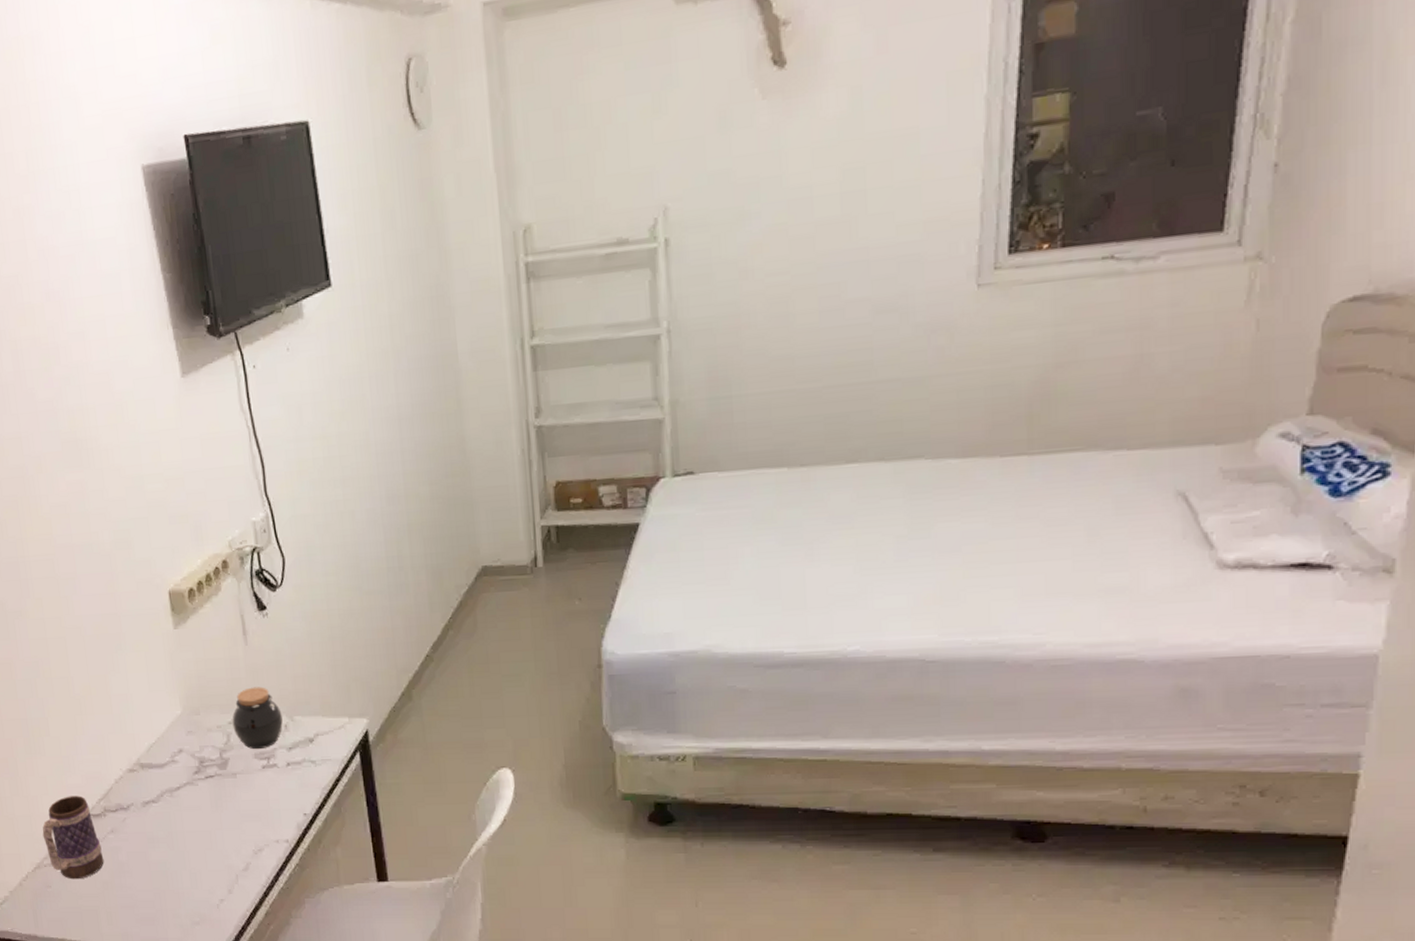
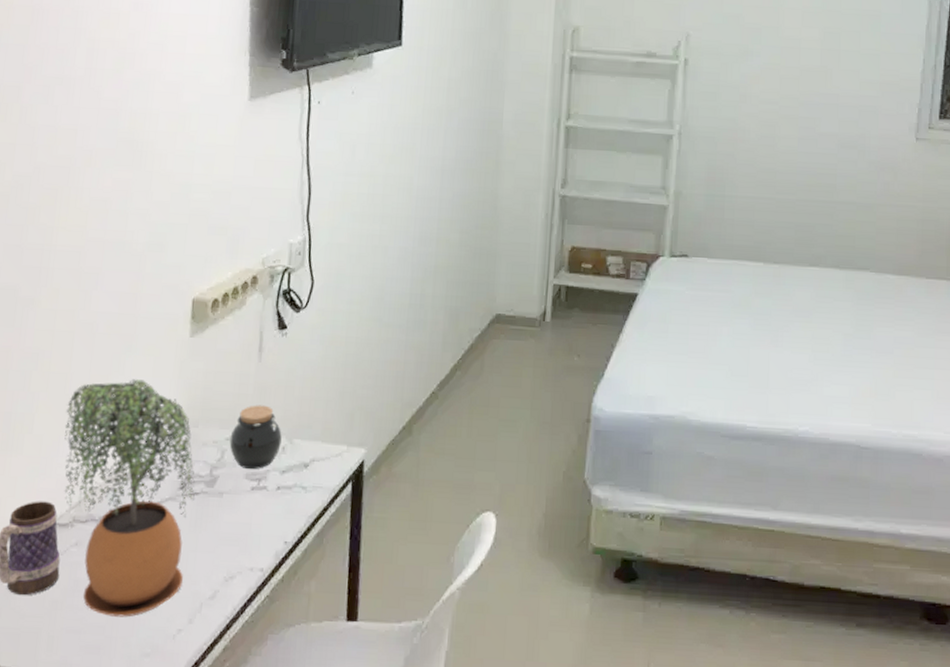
potted plant: none [74,675,216,892] -> present [64,379,195,618]

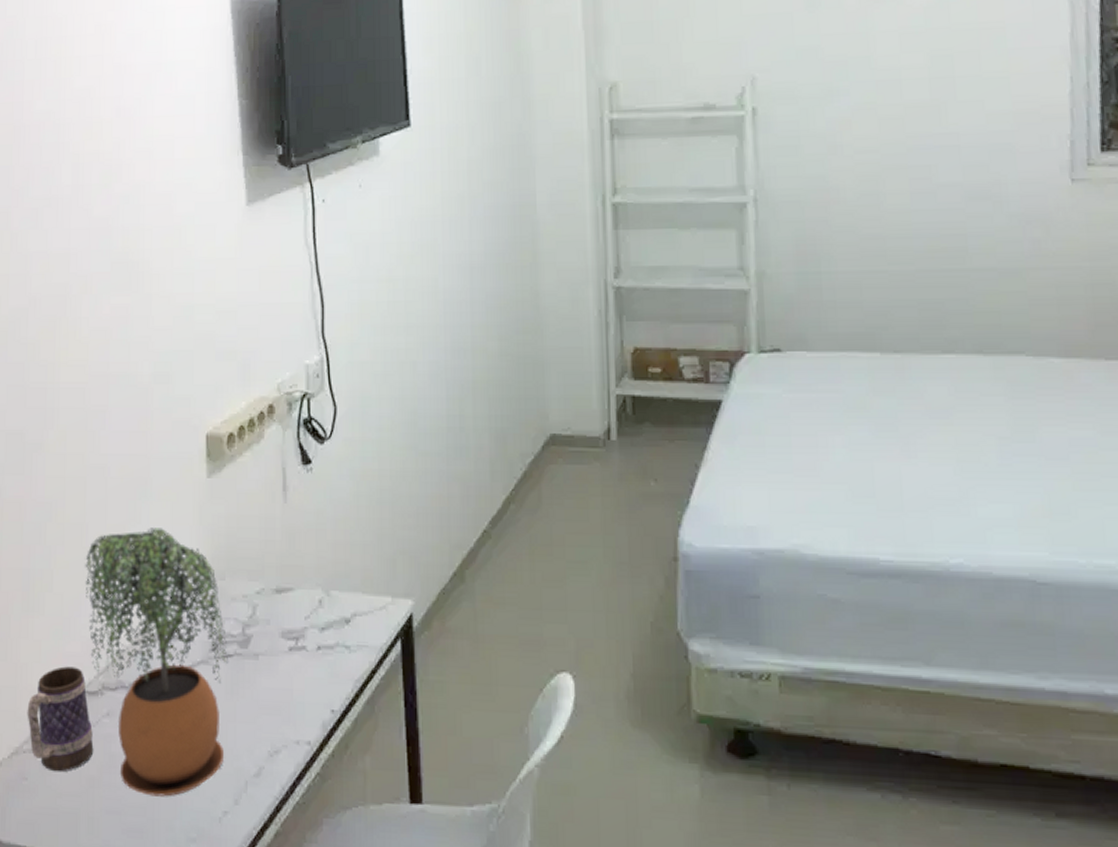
jar: present [229,405,282,470] -> none [260,552,317,628]

